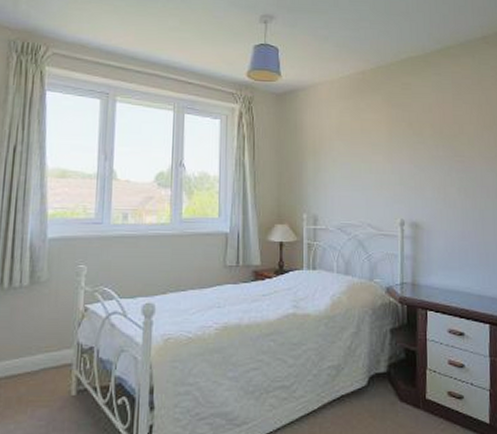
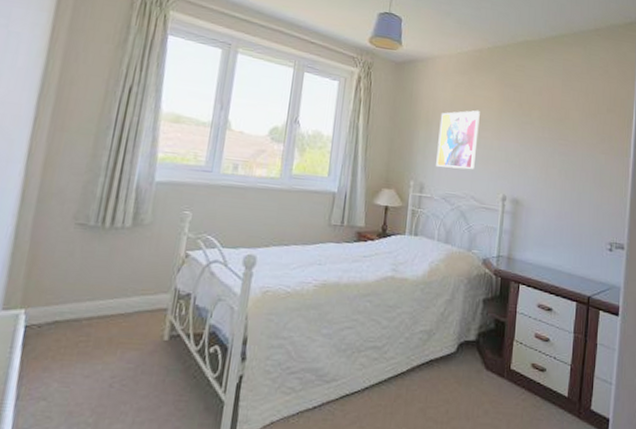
wall art: none [328,134,369,198] -> present [436,110,480,170]

